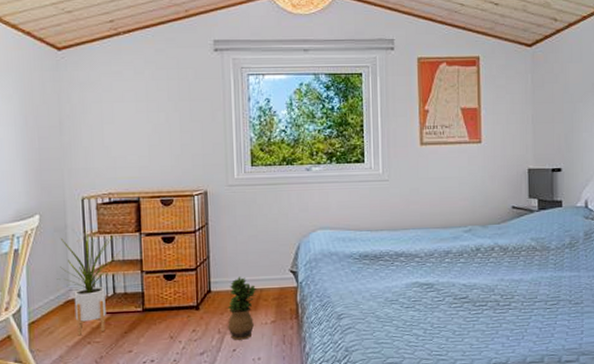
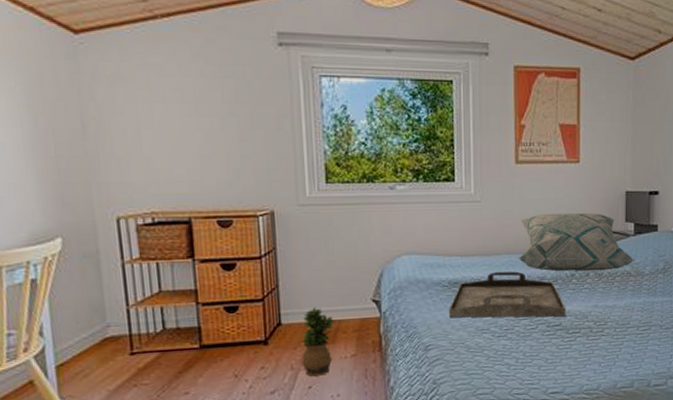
house plant: present [56,226,122,336] -> none [89,251,171,378]
serving tray: none [359,245,473,290] -> present [448,271,566,318]
decorative pillow: none [424,190,540,246] -> present [518,213,635,272]

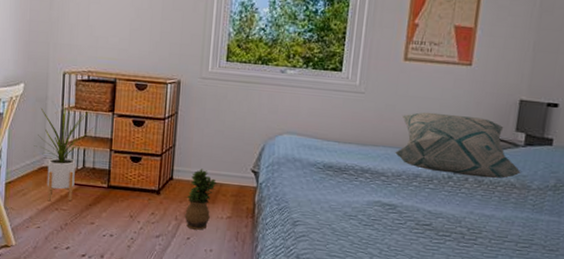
house plant: none [89,251,171,378] -> present [34,99,95,202]
serving tray: present [448,271,566,318] -> none [319,162,439,217]

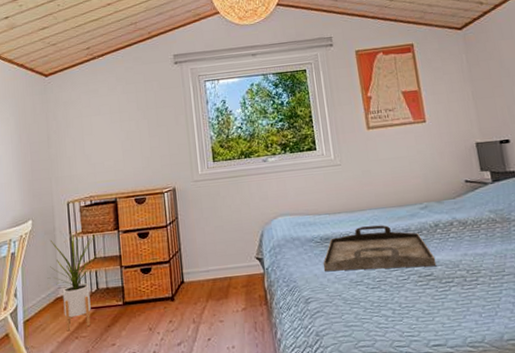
potted plant: present [184,168,216,230] -> none [200,266,227,329]
serving tray: none [319,162,439,217] -> present [323,225,437,272]
decorative pillow: present [394,112,522,179] -> none [378,165,498,223]

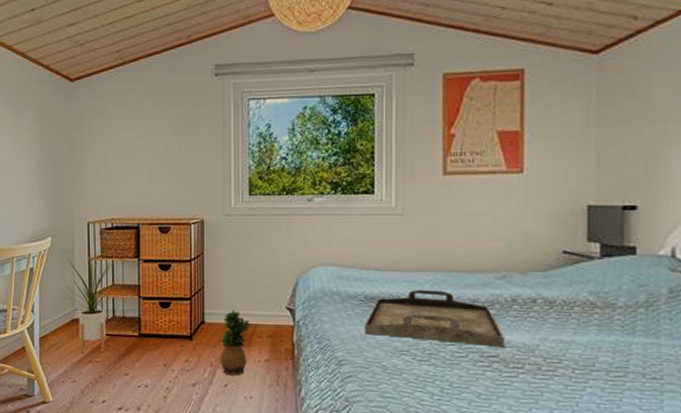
potted plant: none [200,266,227,329] -> present [220,310,250,376]

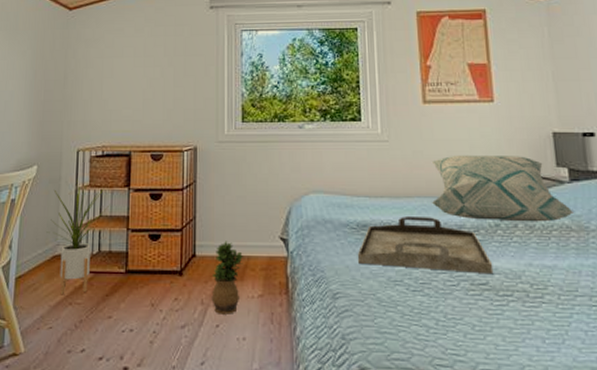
decorative pillow: none [444,229,602,298] -> present [431,155,575,222]

